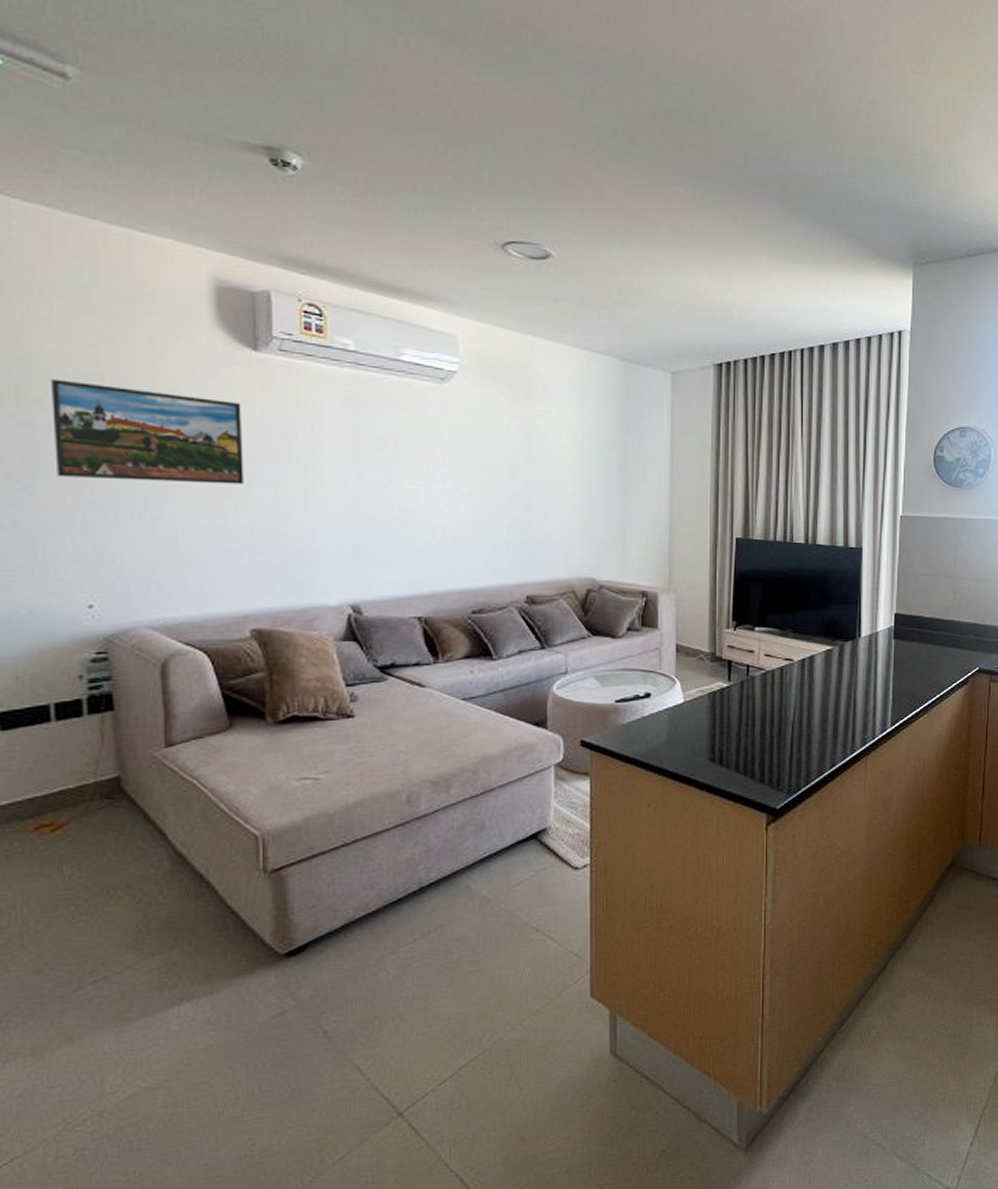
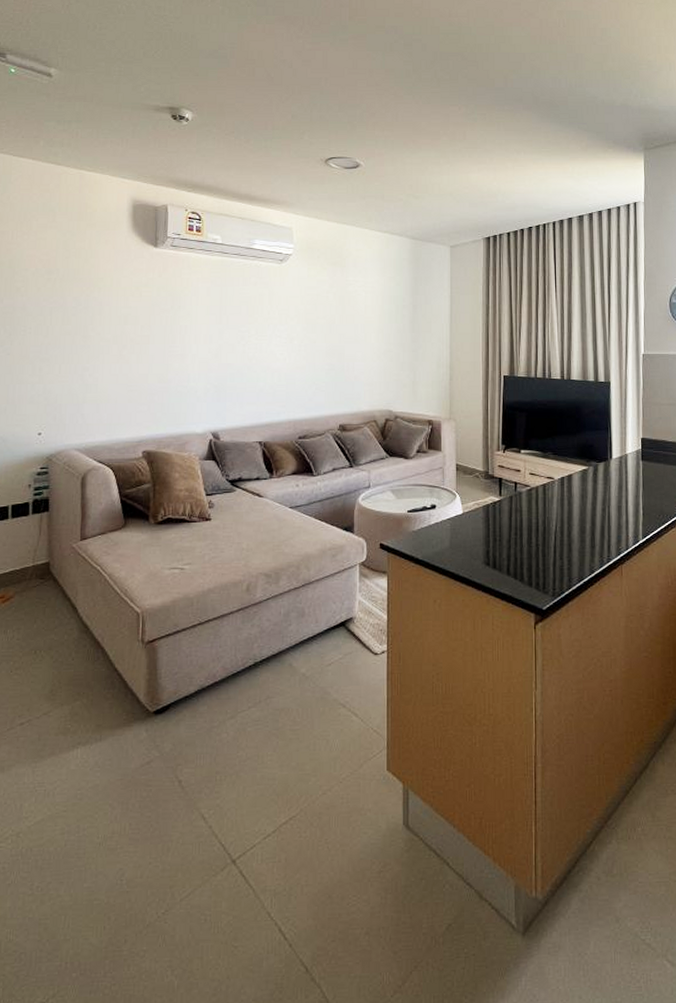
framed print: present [50,379,244,484] -> none [25,274,145,343]

